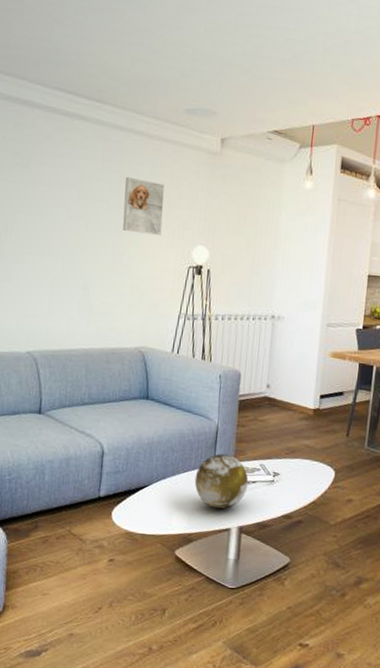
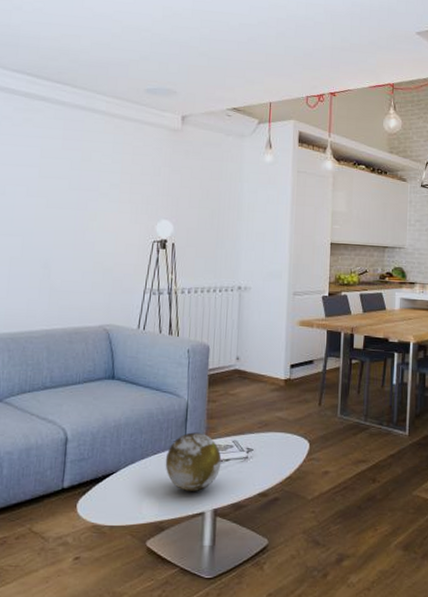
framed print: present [123,176,165,235] -> none [85,154,127,211]

